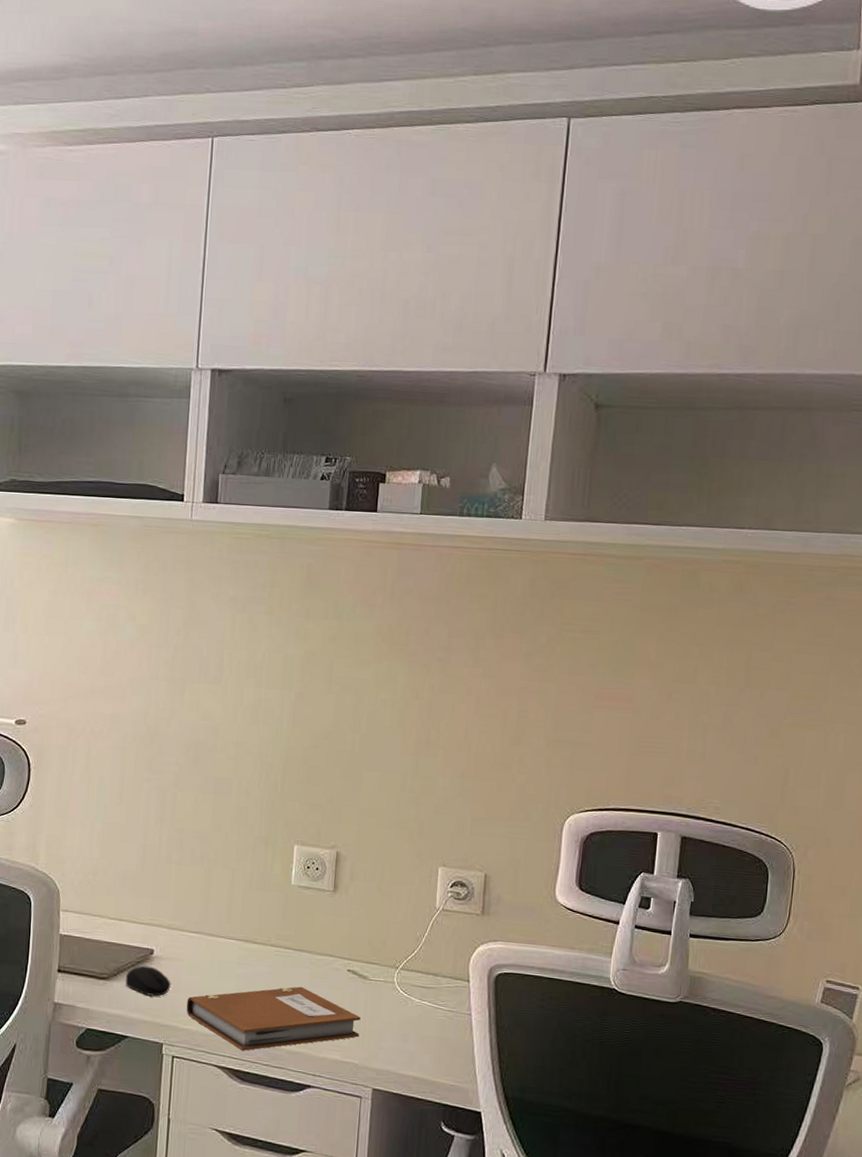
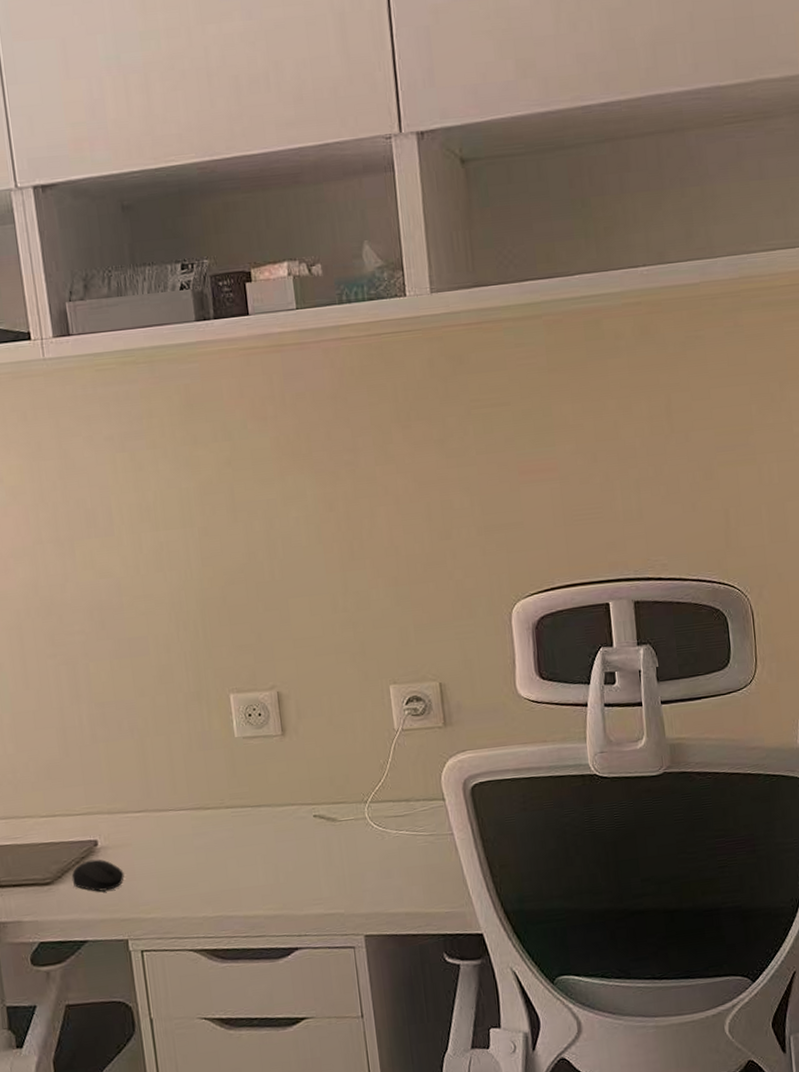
notebook: present [186,986,361,1051] -> none [145,844,340,927]

